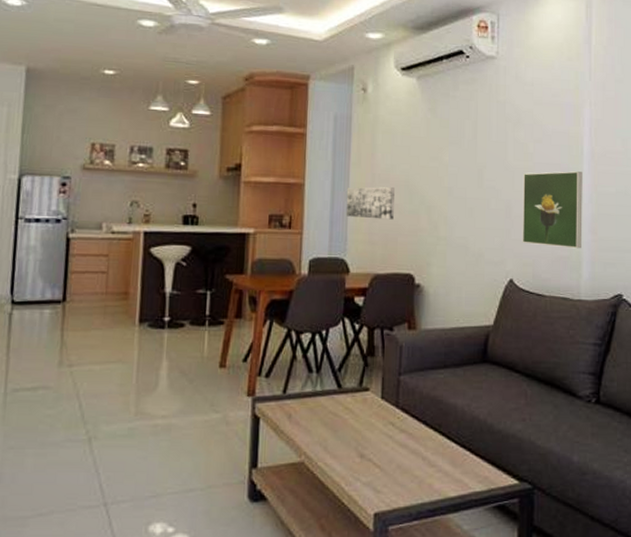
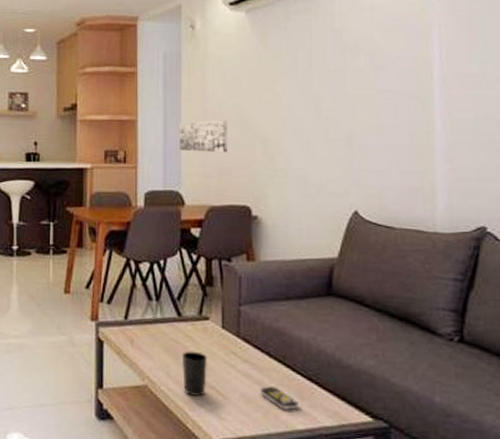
cup: none [339,423,366,470] -> present [181,351,208,396]
remote control: none [415,455,452,478] -> present [260,386,299,410]
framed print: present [522,171,582,249] -> none [365,98,435,179]

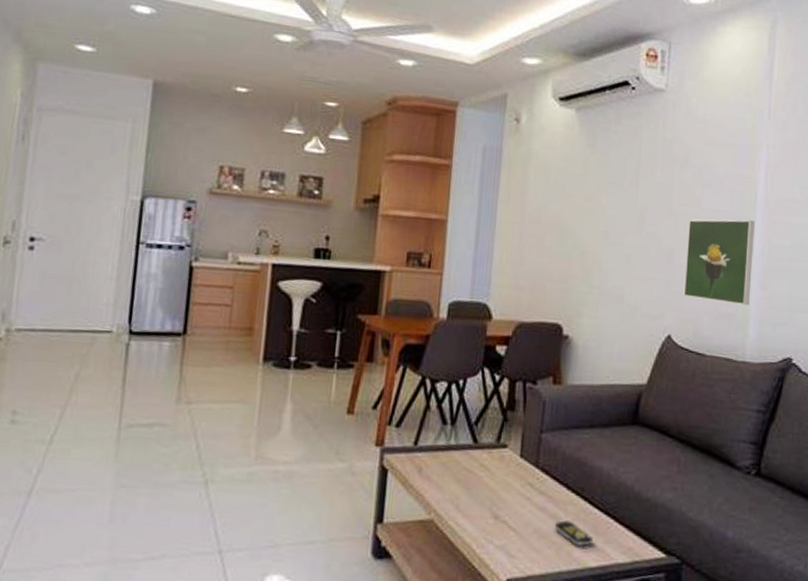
wall art: present [179,121,227,153] -> none [490,226,546,264]
cup: present [181,351,208,396] -> none [473,481,502,532]
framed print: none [365,98,435,179] -> present [683,219,755,306]

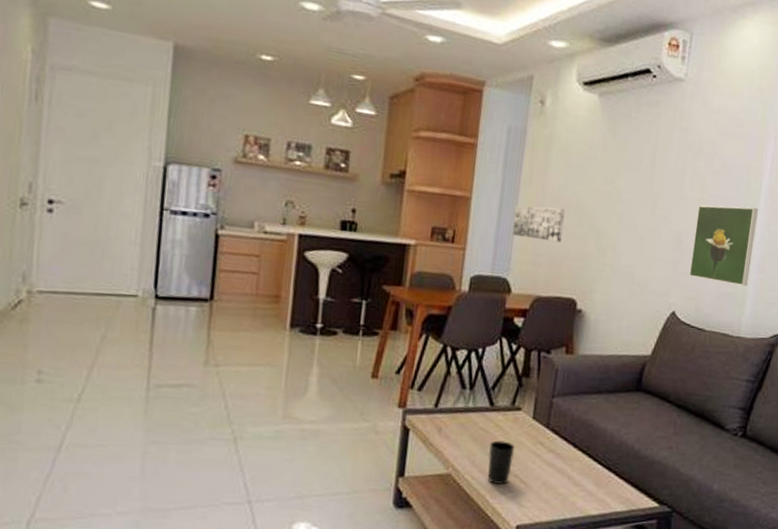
cup: none [473,481,502,532] -> present [487,440,515,484]
wall art: none [490,226,546,264] -> present [512,205,565,243]
remote control: present [554,520,593,546] -> none [561,475,595,497]

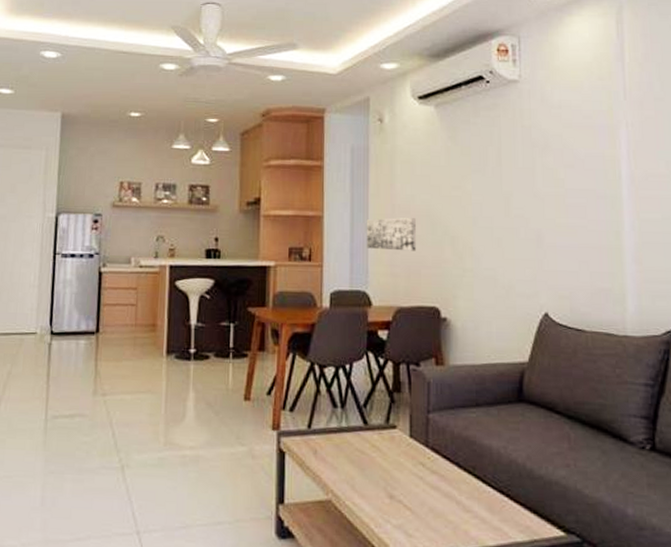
cup: present [487,440,515,484] -> none [367,462,395,511]
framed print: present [688,205,758,287] -> none [555,197,625,280]

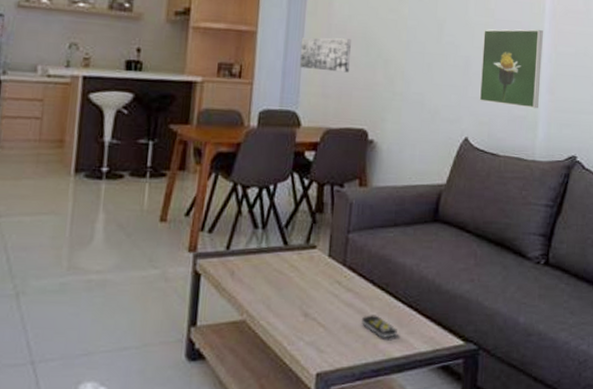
remote control: none [449,499,489,525] -> present [361,315,397,338]
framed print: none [555,197,625,280] -> present [479,29,543,109]

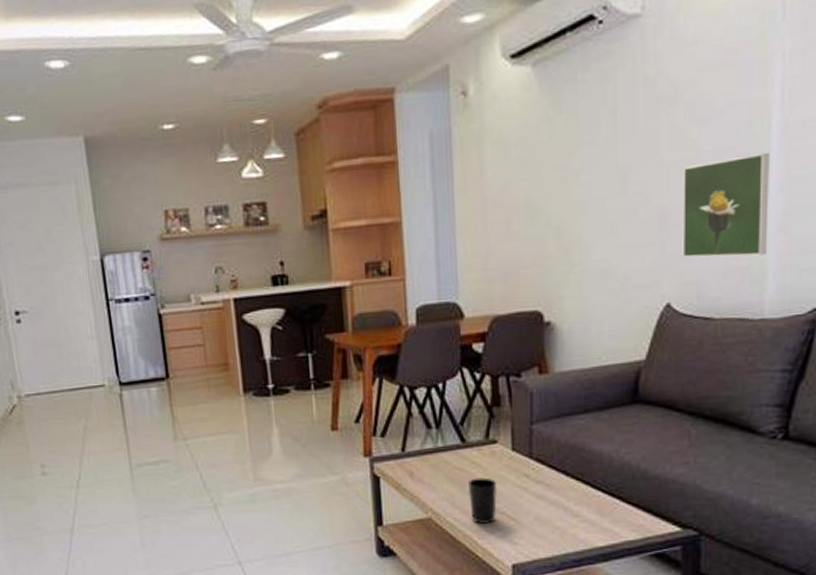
cup: none [283,282,312,329] -> present [468,477,498,524]
wall art: present [299,37,351,73] -> none [452,211,513,253]
remote control: present [361,315,397,338] -> none [555,505,599,528]

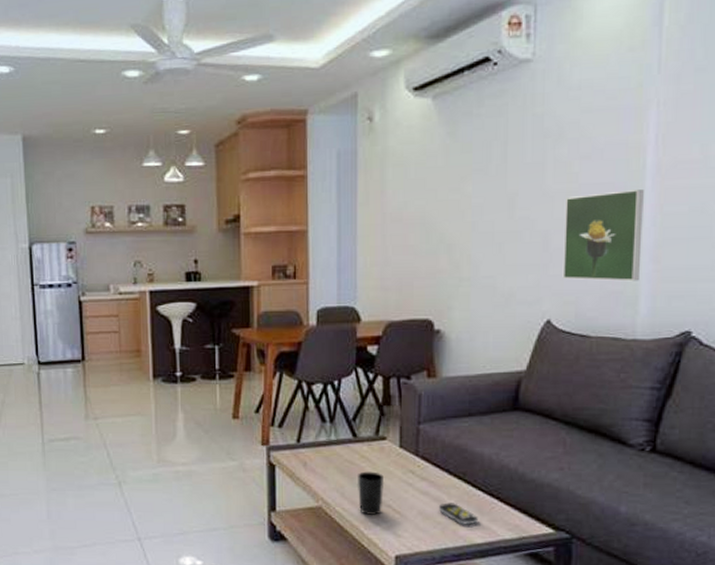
remote control: none [555,505,599,528] -> present [438,503,478,525]

